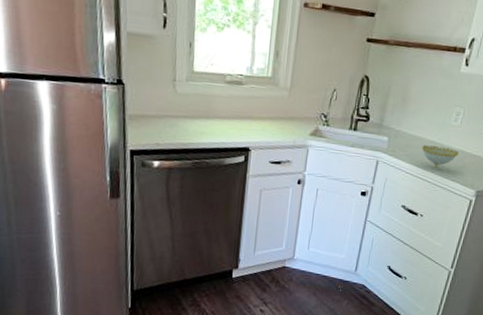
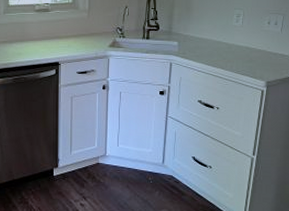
decorative bowl: present [421,145,459,169] -> none [209,44,244,65]

